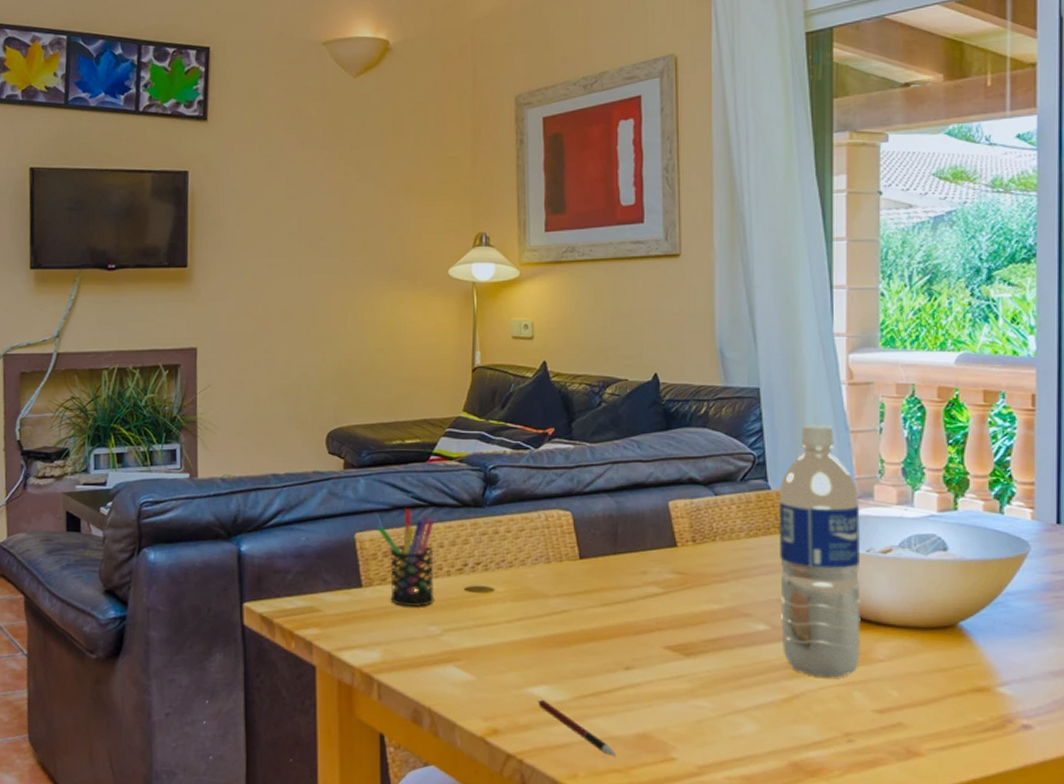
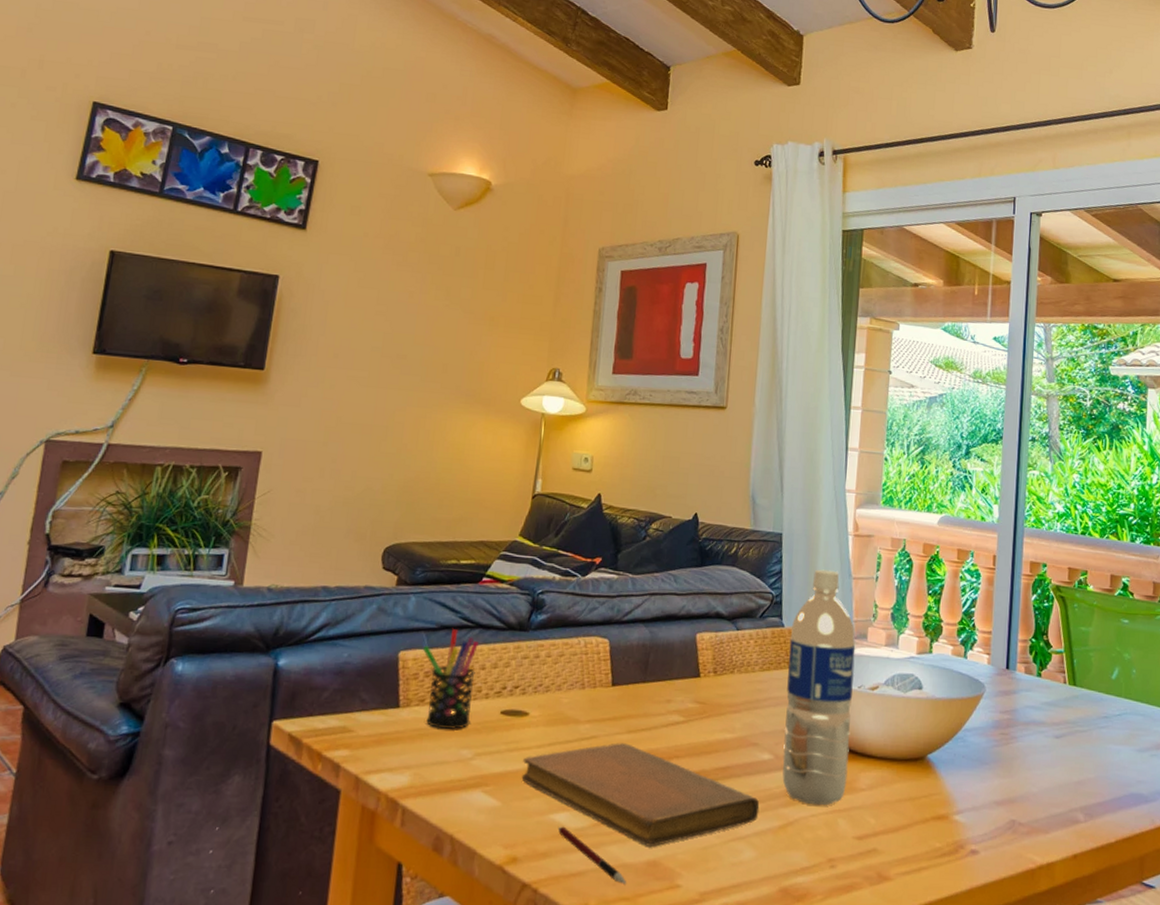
notebook: none [493,616,758,720] -> present [521,743,760,847]

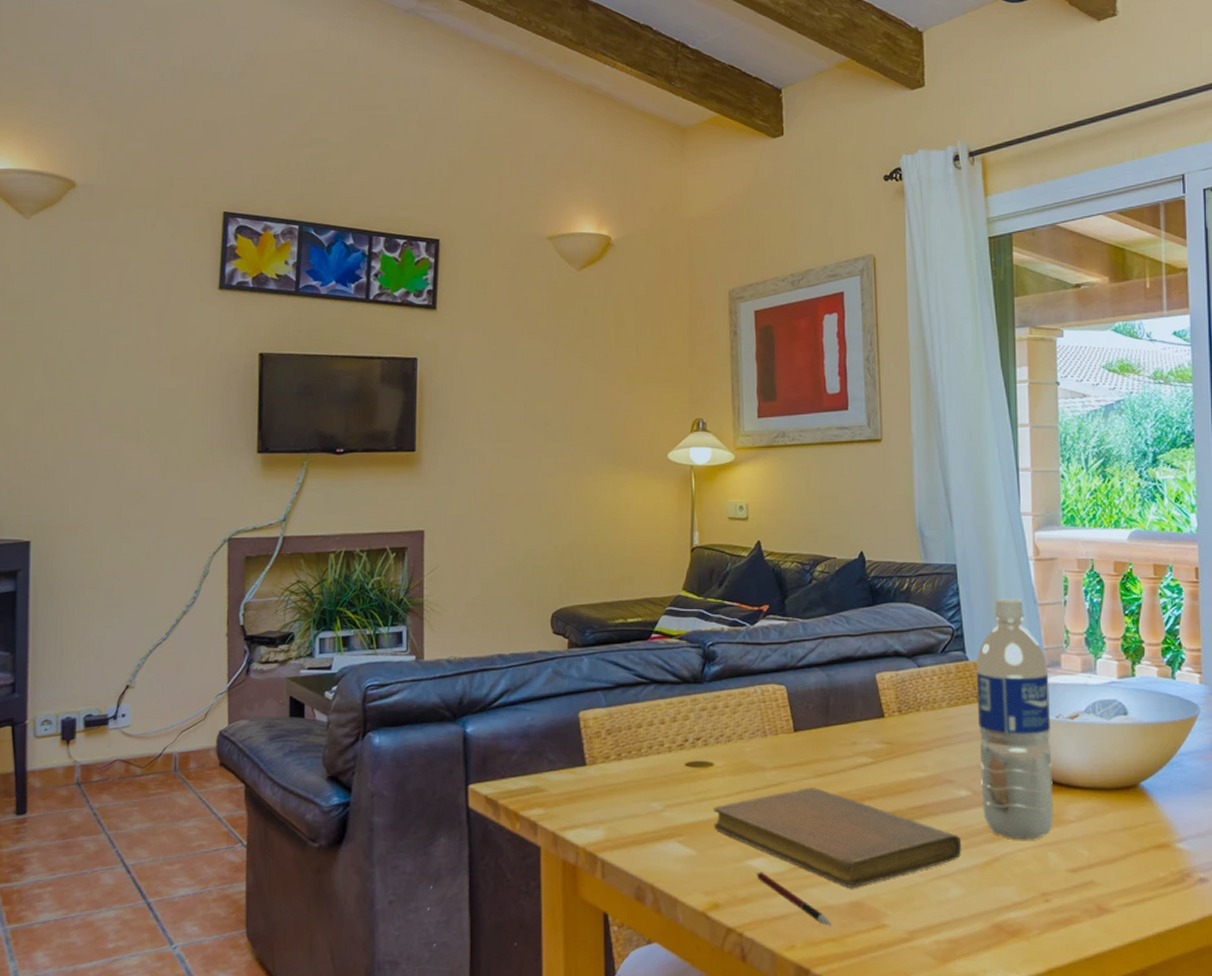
pen holder: present [422,629,479,729] -> none [601,686,656,784]

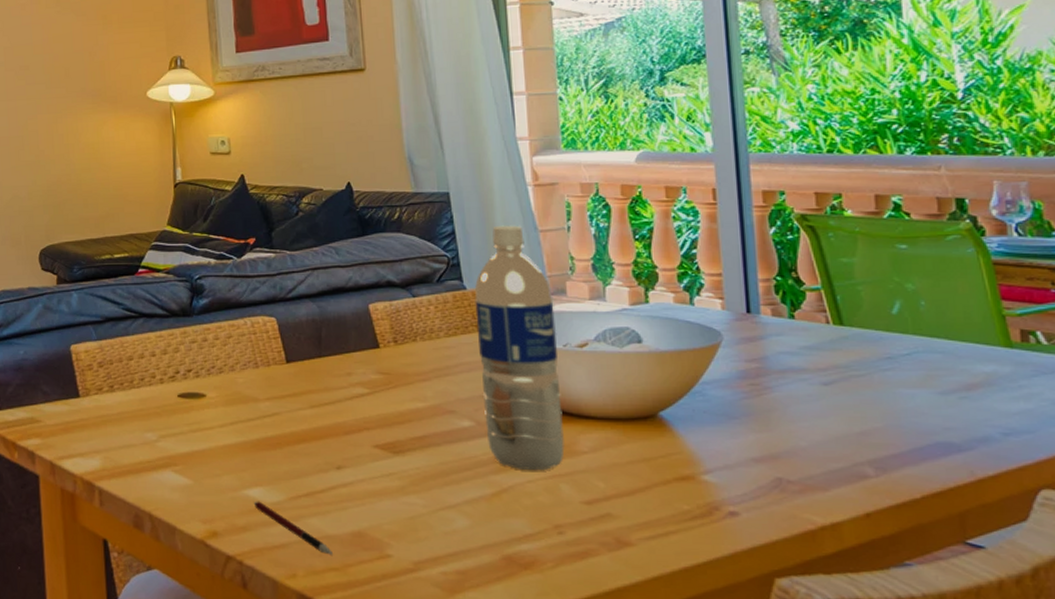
notebook: present [713,788,962,888] -> none [208,418,467,518]

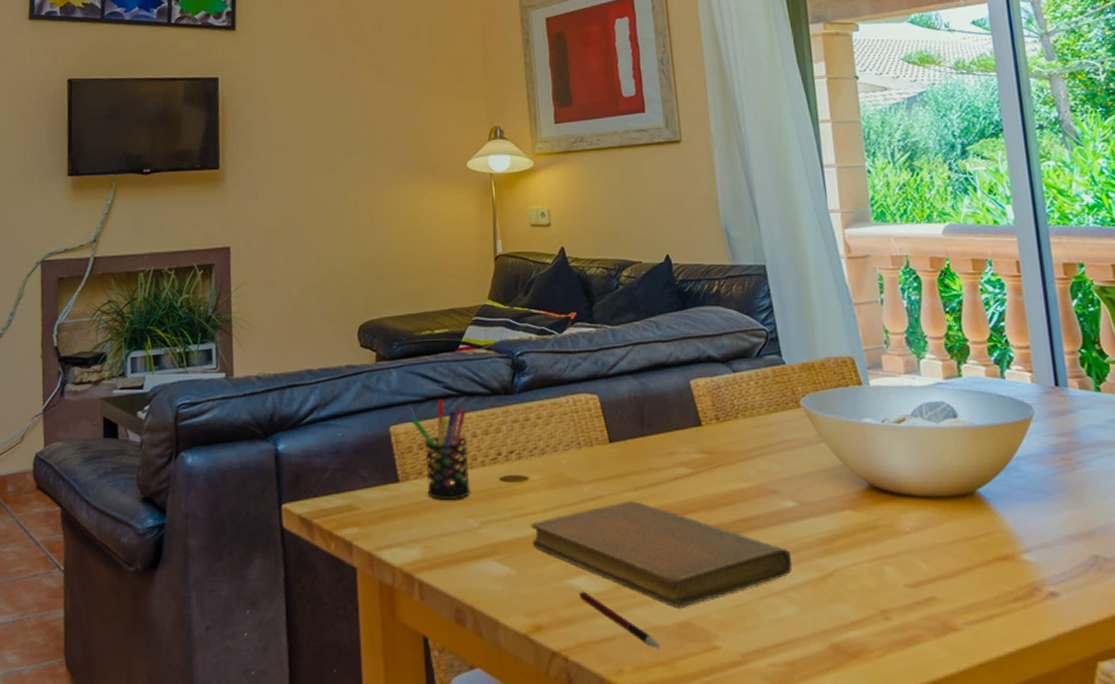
pen holder: none [92,320,150,415] -> present [411,399,471,501]
notebook: none [208,418,467,518] -> present [531,501,793,607]
water bottle: present [474,225,565,471] -> none [793,298,887,553]

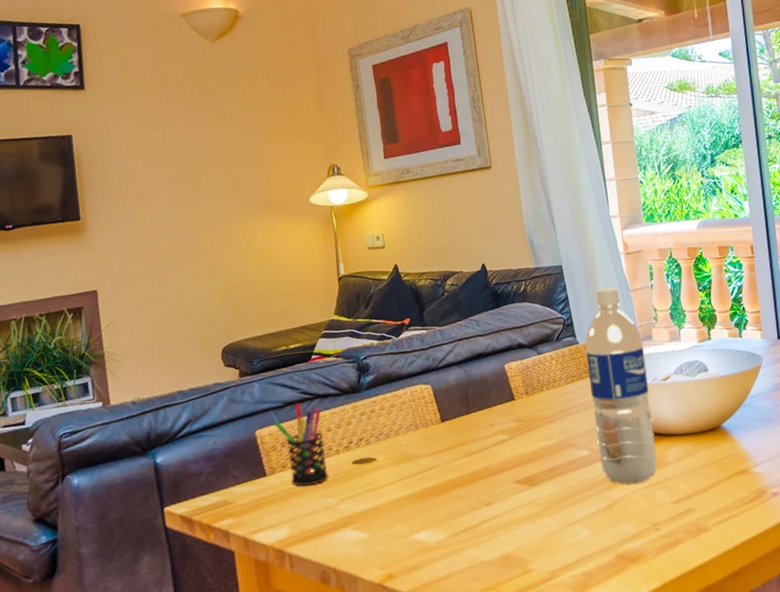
notebook: present [531,501,793,607] -> none [380,466,587,544]
pen: present [578,591,660,648] -> none [421,542,487,578]
water bottle: none [793,298,887,553] -> present [585,287,657,484]

